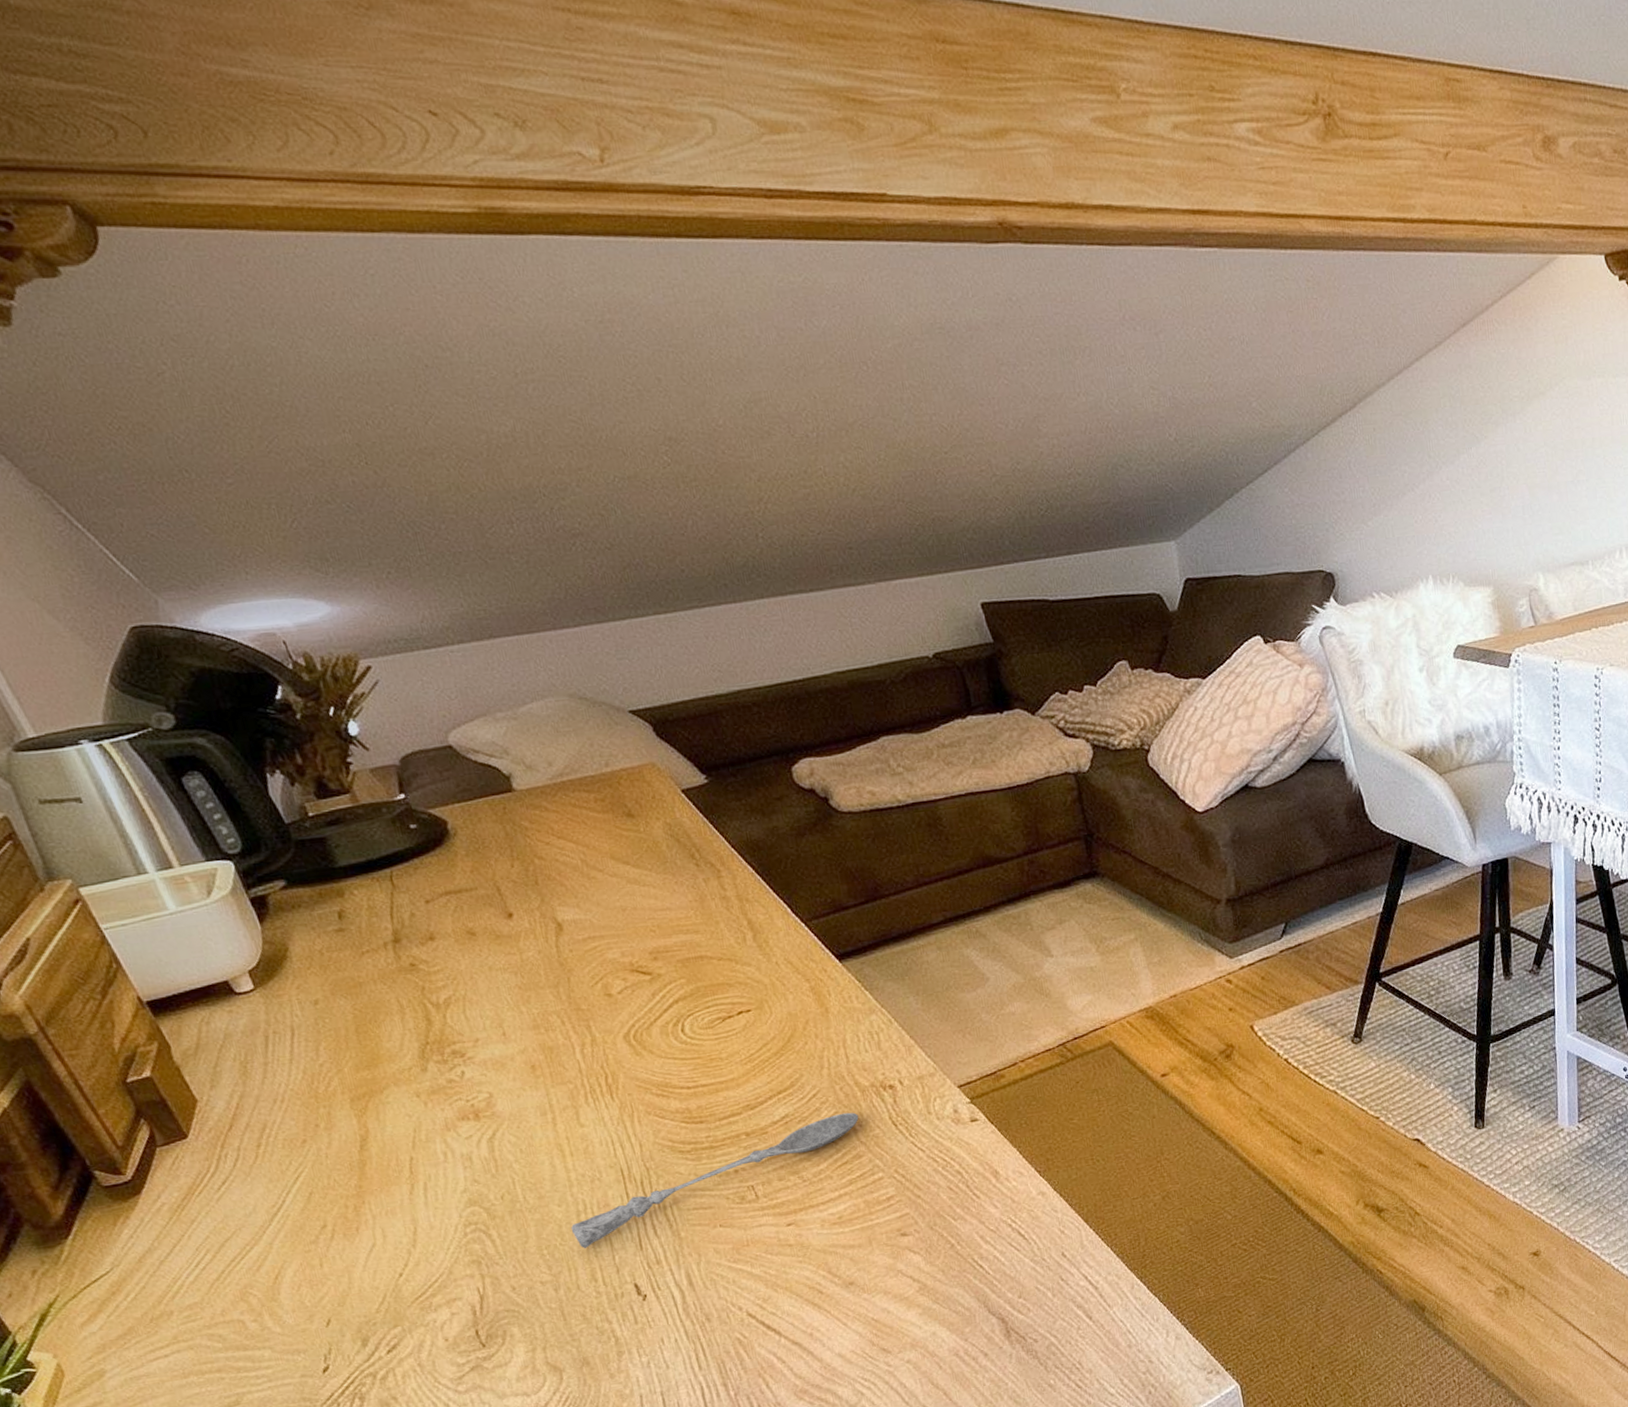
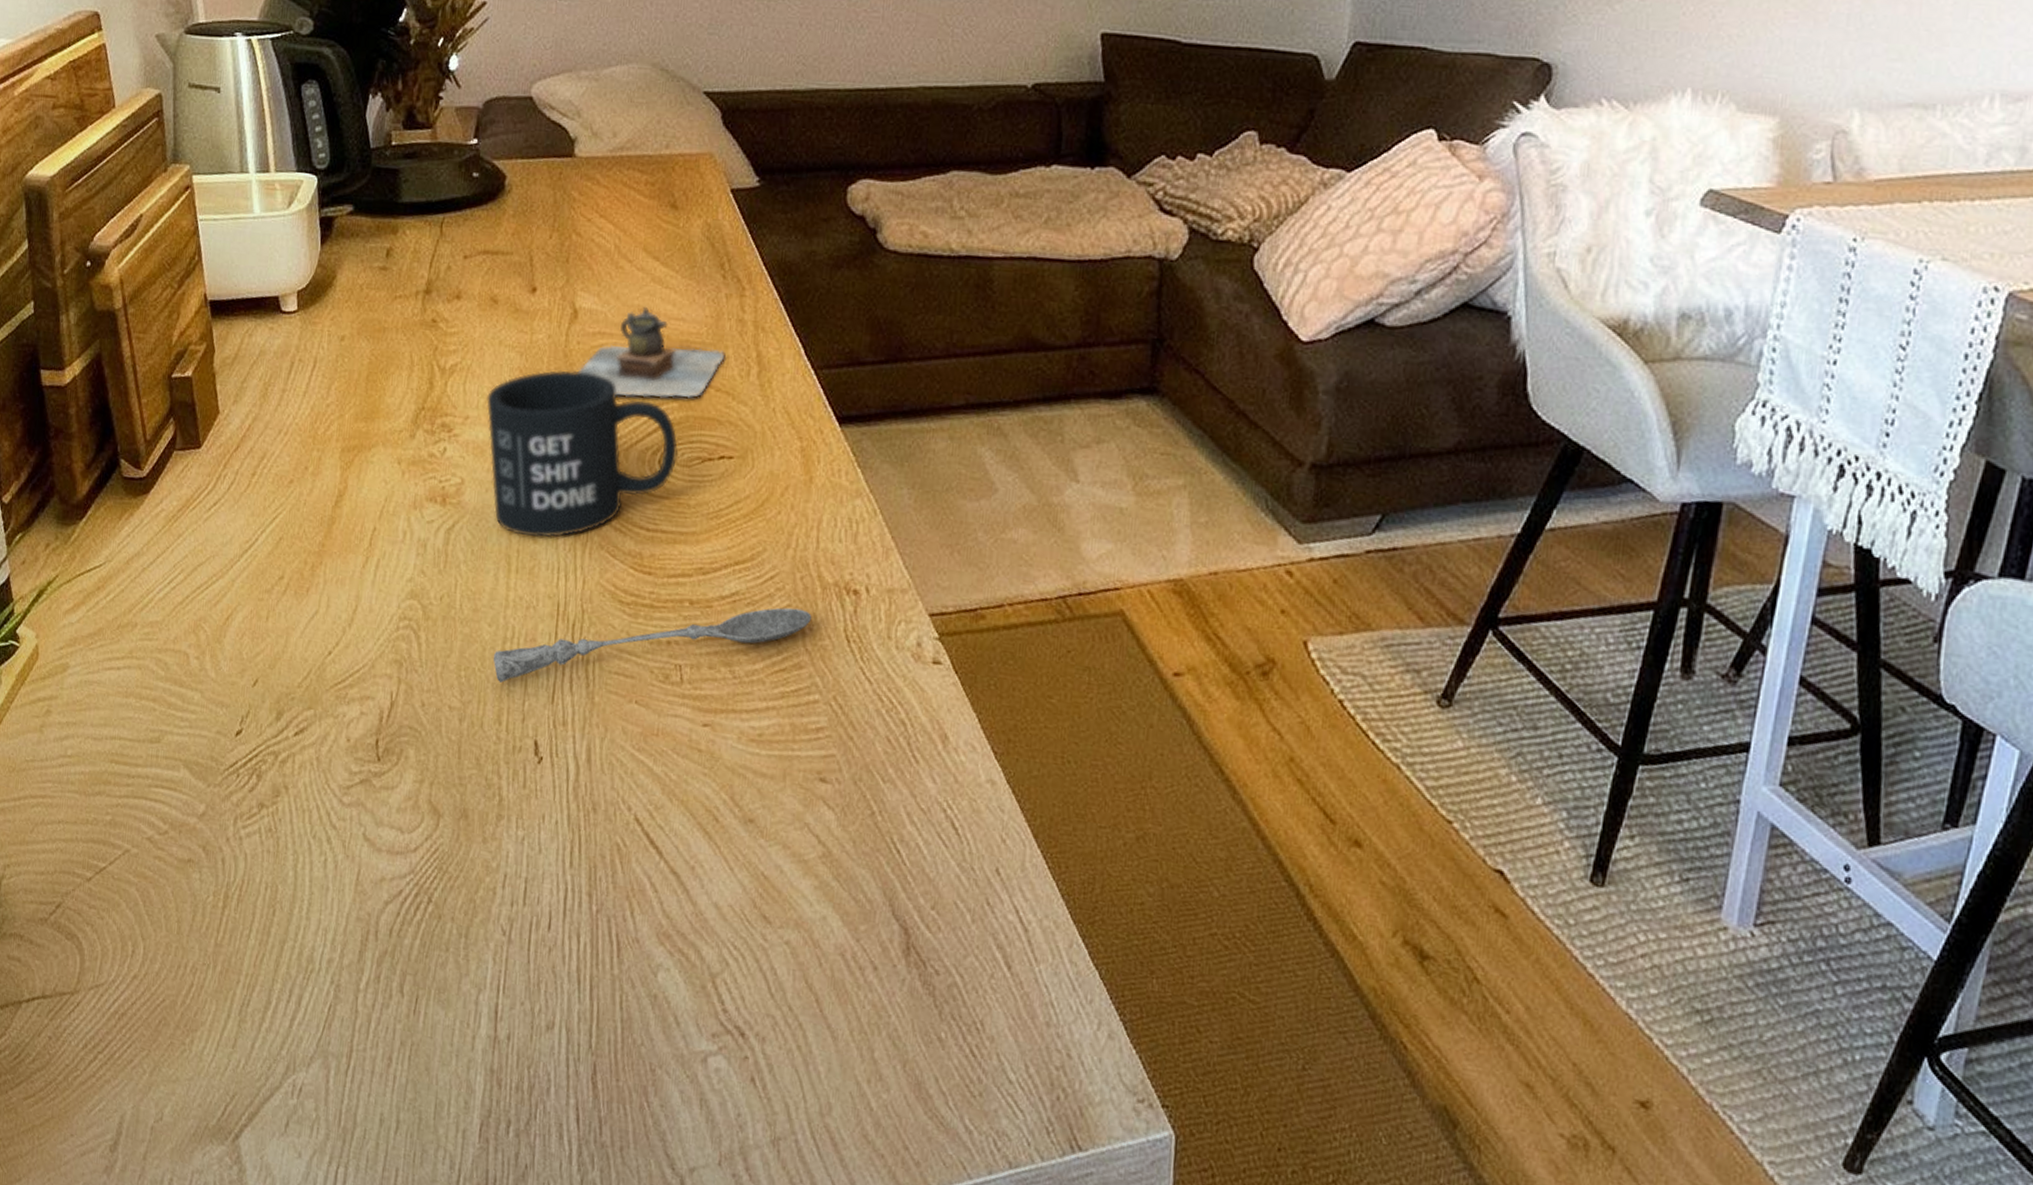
mug: none [492,973,700,1125] -> present [486,370,678,538]
teapot: none [577,905,719,988] -> present [578,306,725,399]

